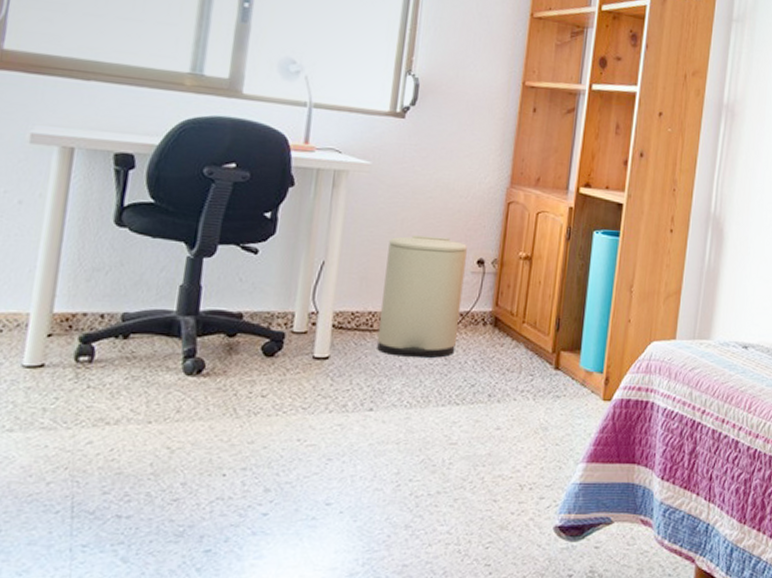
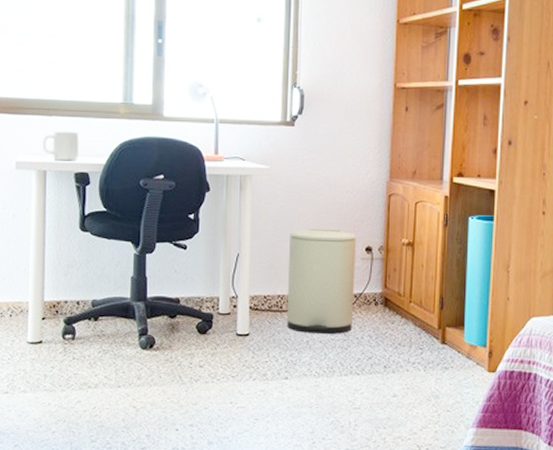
mug: none [71,99,126,138] -> present [42,131,79,160]

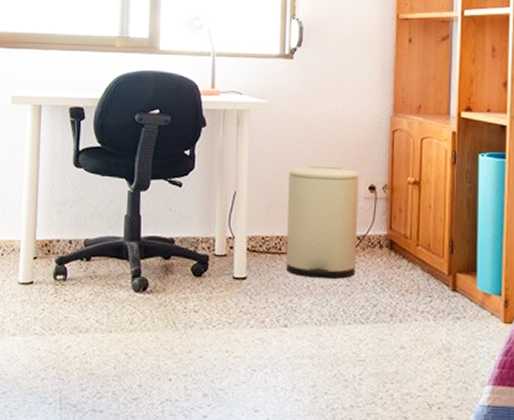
mug: present [42,131,79,160] -> none [38,65,75,94]

